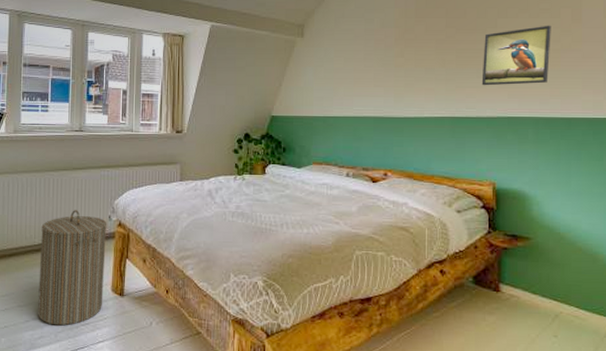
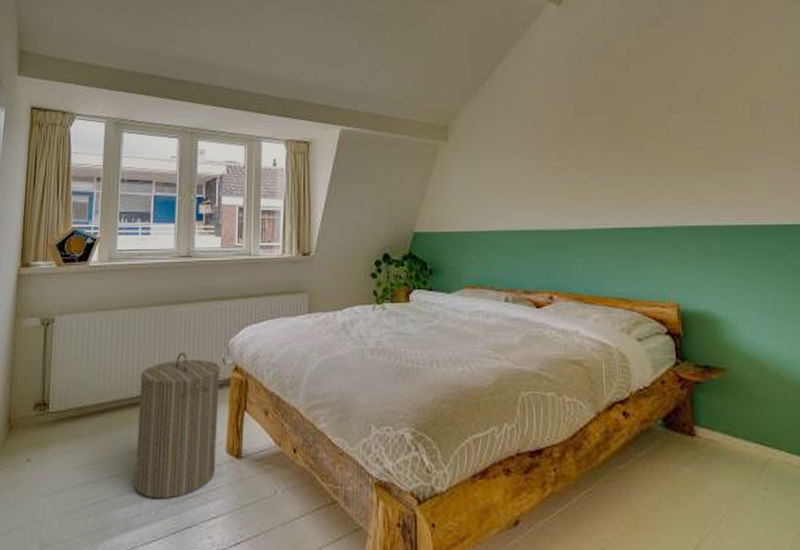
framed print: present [481,25,551,86] -> none [654,120,730,191]

